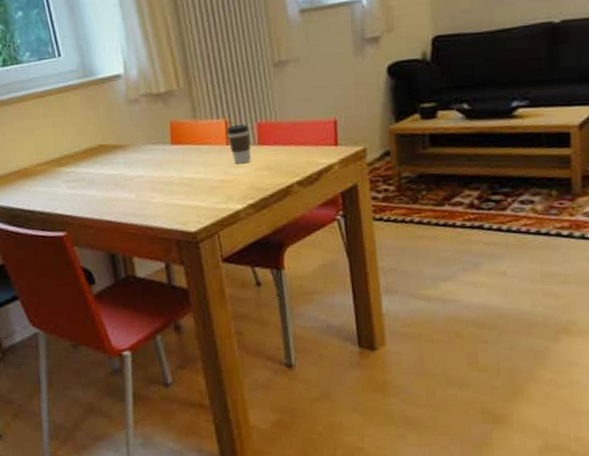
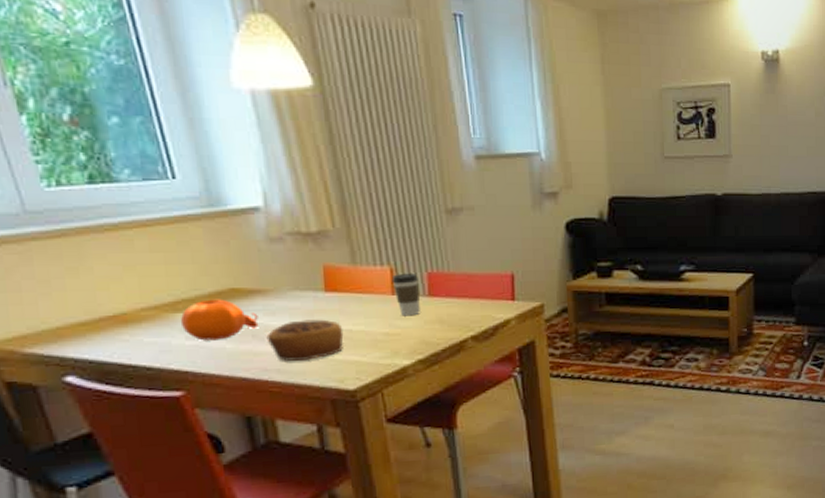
vase: none [63,154,120,190] -> present [180,299,259,341]
pastry: none [126,169,187,207] -> present [266,319,344,362]

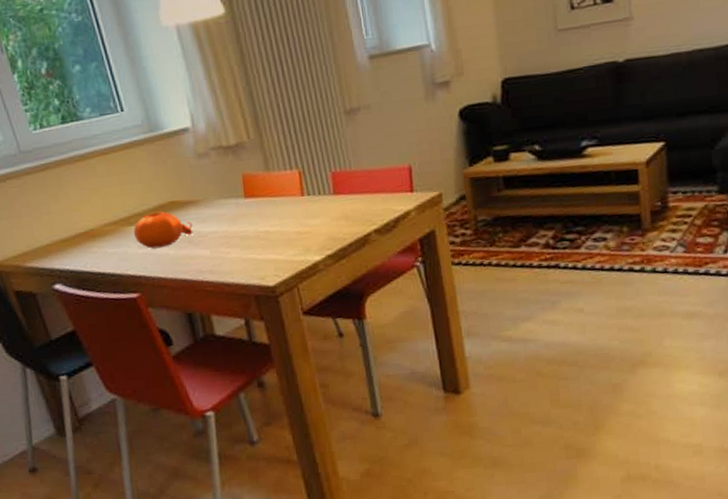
pastry: present [266,319,344,362] -> none [200,223,263,263]
coffee cup: present [391,273,420,316] -> none [300,173,327,215]

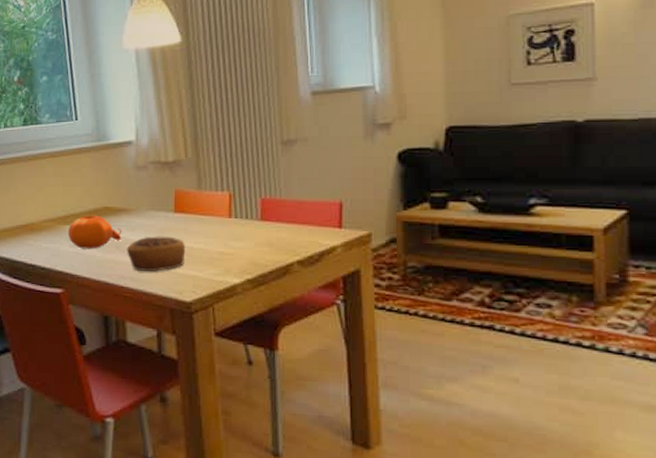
pastry: none [200,223,263,263] -> present [126,236,186,273]

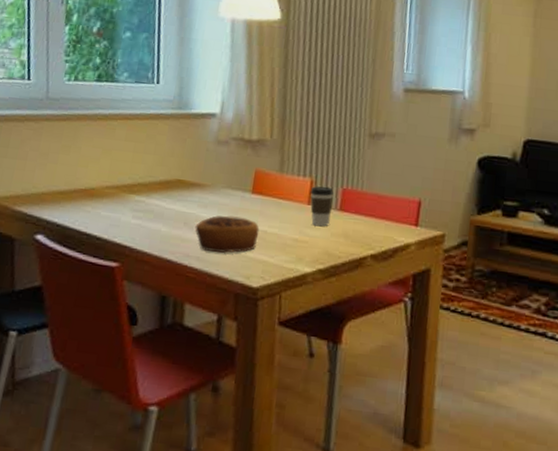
vase: present [67,215,122,249] -> none [132,186,193,223]
coffee cup: none [229,198,253,238] -> present [310,186,334,227]

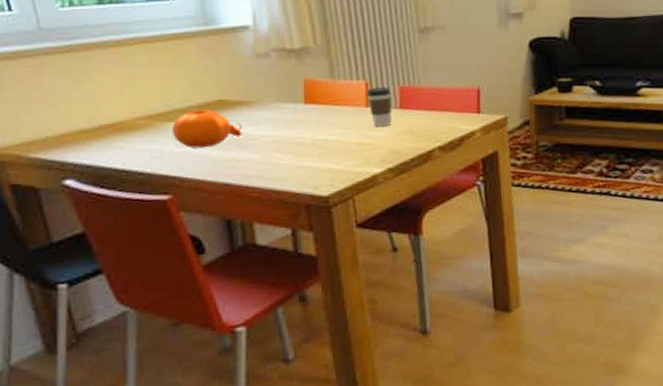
vase: none [132,186,193,223] -> present [171,109,243,149]
pastry: present [194,215,260,254] -> none [249,129,320,169]

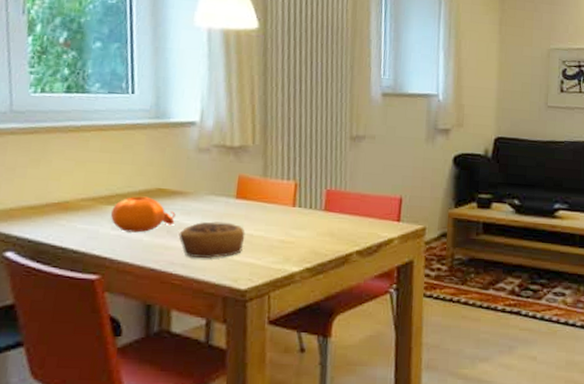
pastry: none [249,129,320,169] -> present [178,221,246,259]
coffee cup: present [366,87,392,127] -> none [294,188,318,227]

